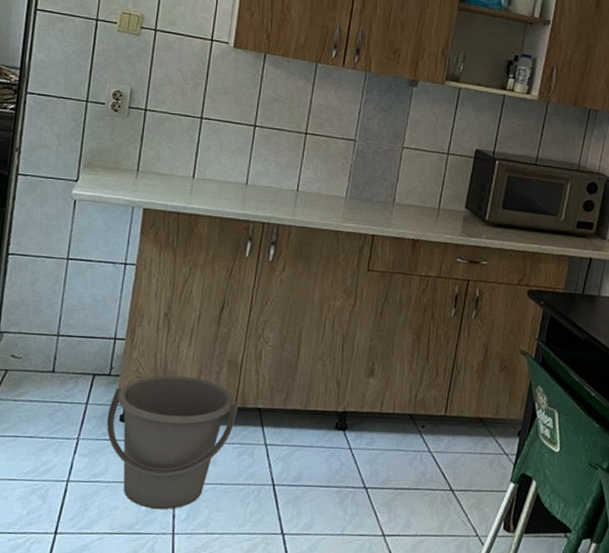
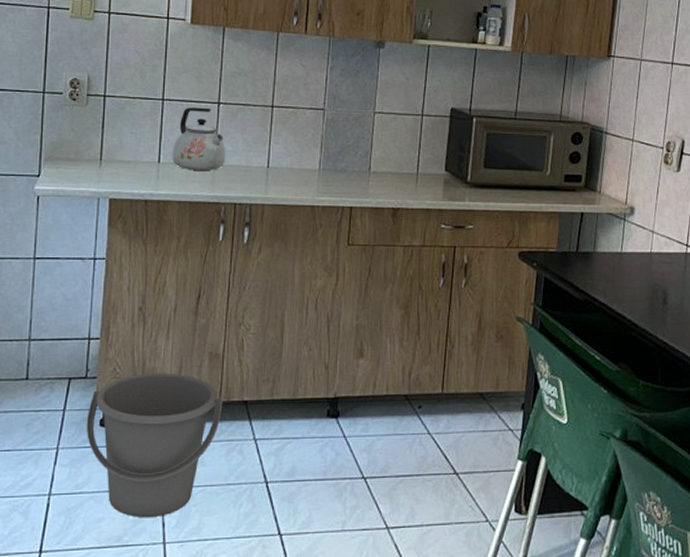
kettle: none [206,127,259,190] -> present [172,107,226,170]

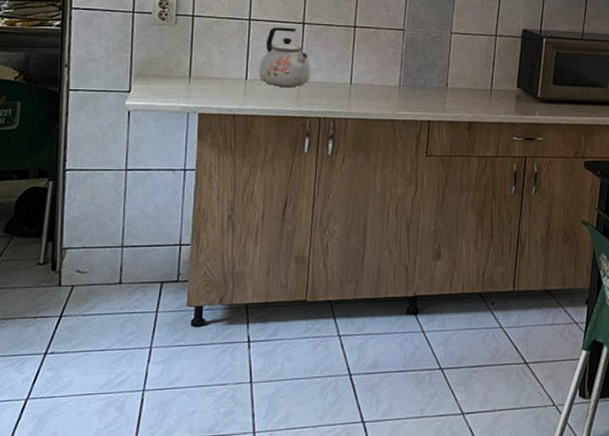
bucket: present [86,373,223,518] -> none [178,276,309,410]

